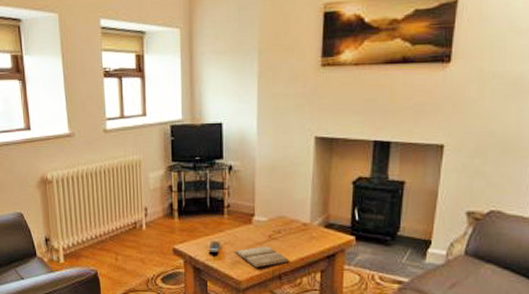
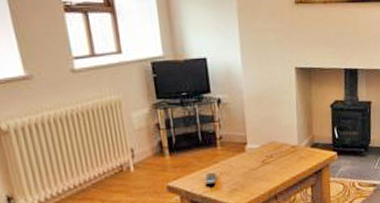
book: present [235,246,289,268] -> none [231,170,283,192]

